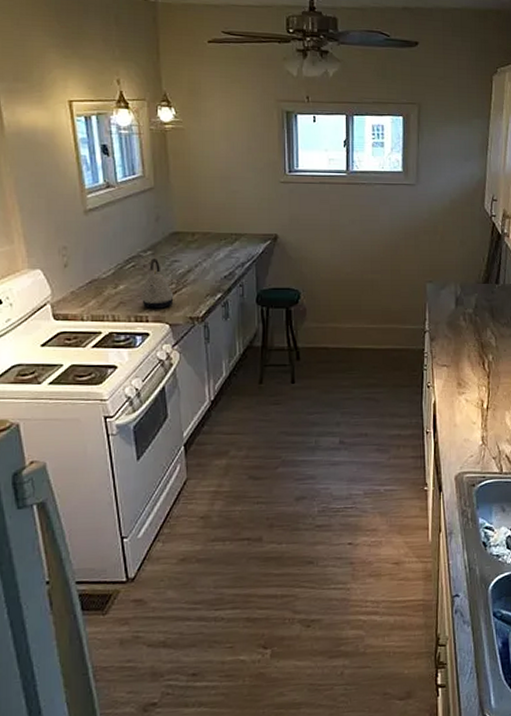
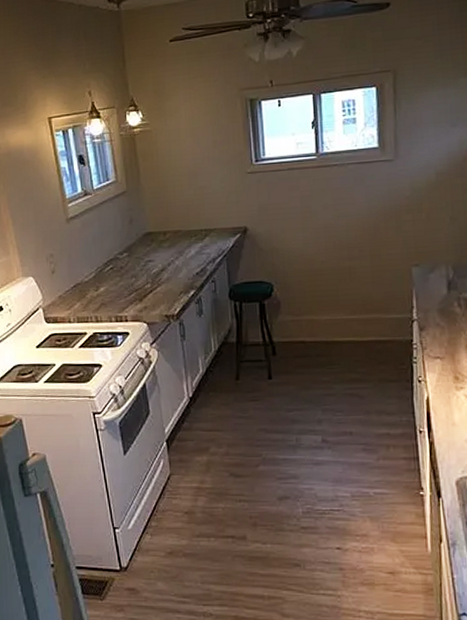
kettle: present [140,258,174,309] -> none [119,260,150,309]

